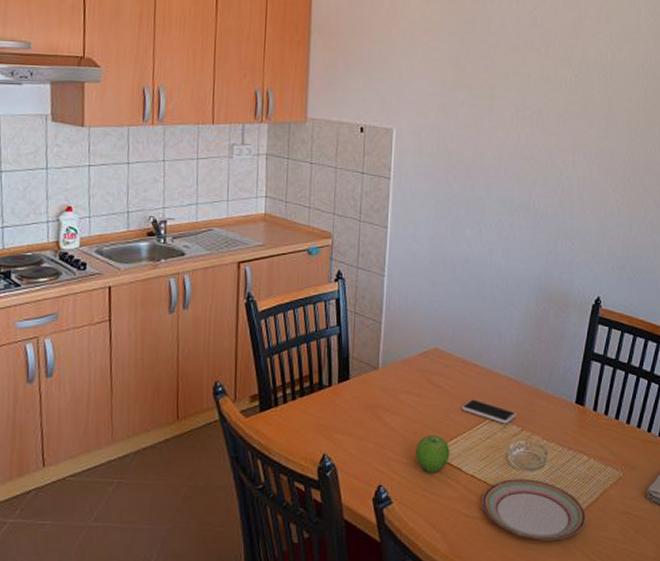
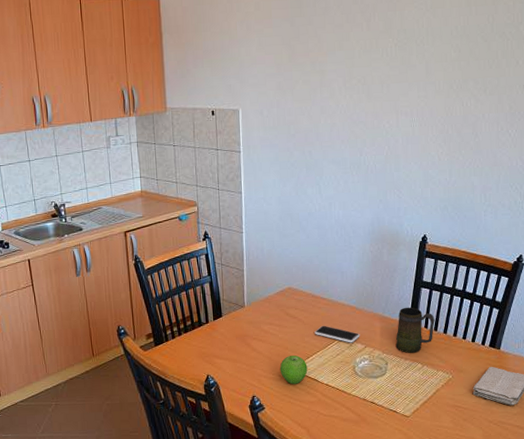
plate: present [482,479,585,540] -> none [336,384,422,431]
mug: none [558,383,606,441] -> present [395,307,435,353]

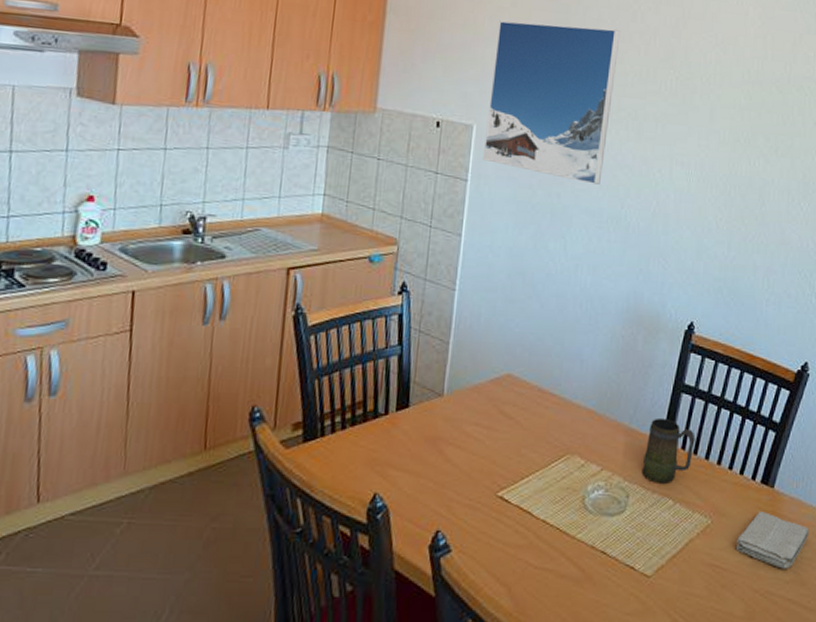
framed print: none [248,12,346,141] -> present [482,20,621,185]
fruit: present [279,355,308,385] -> none [480,472,520,517]
smartphone: present [314,325,360,343] -> none [535,433,597,462]

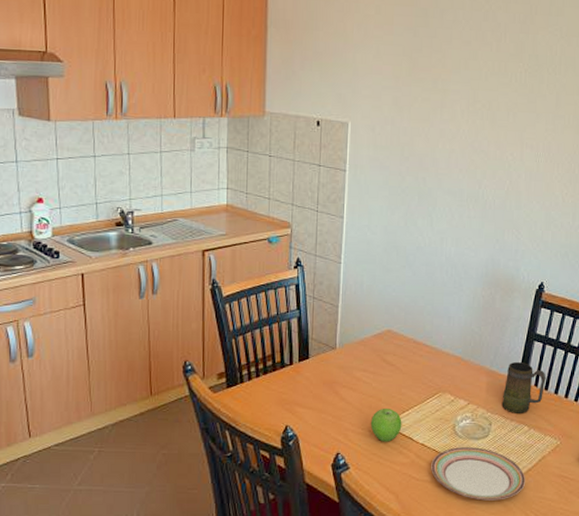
fruit: none [480,472,520,517] -> present [370,408,402,442]
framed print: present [482,20,621,185] -> none [357,27,474,169]
plate: none [553,525,668,596] -> present [431,447,525,501]

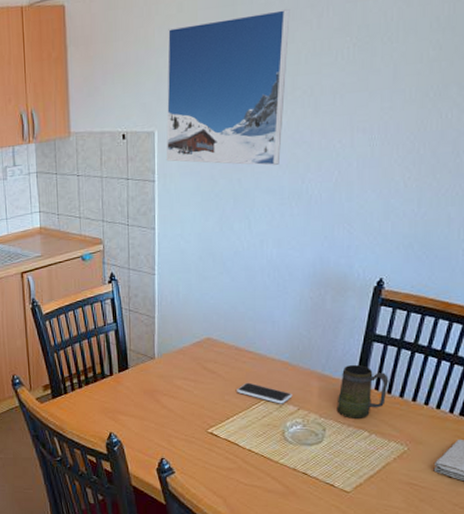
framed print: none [357,27,474,169] -> present [166,8,290,166]
fruit: present [370,408,402,442] -> none [193,414,227,448]
smartphone: none [413,376,464,398] -> present [237,382,293,404]
plate: present [431,447,525,501] -> none [260,453,366,507]

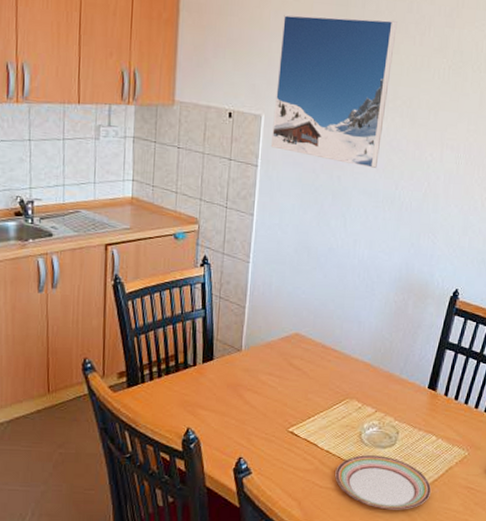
smartphone: present [237,382,293,404] -> none [320,381,372,405]
plate: none [260,453,366,507] -> present [335,455,431,510]
mug: present [336,364,389,418] -> none [410,369,457,423]

